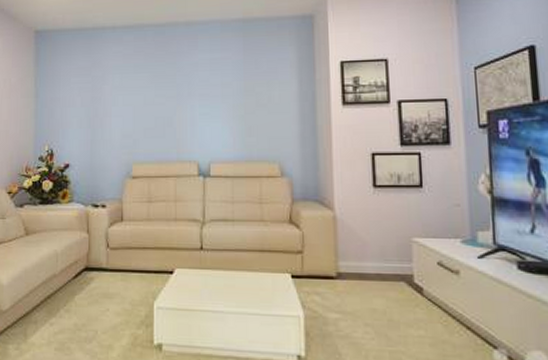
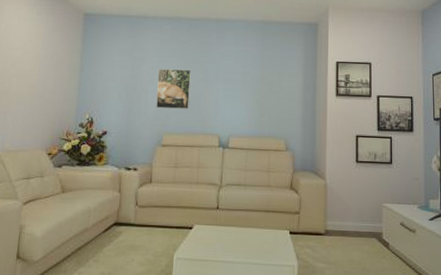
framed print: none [121,85,161,135] -> present [156,69,191,110]

